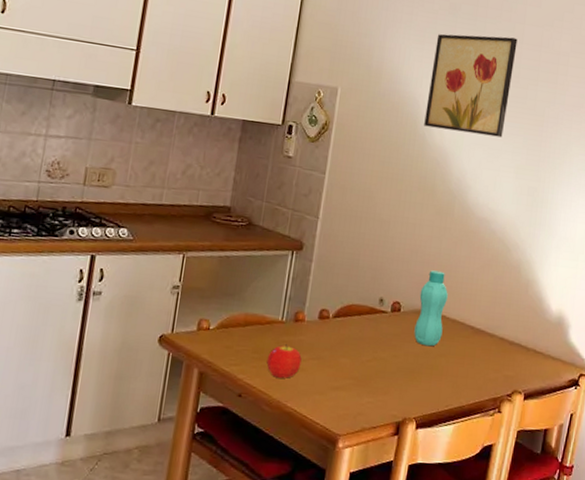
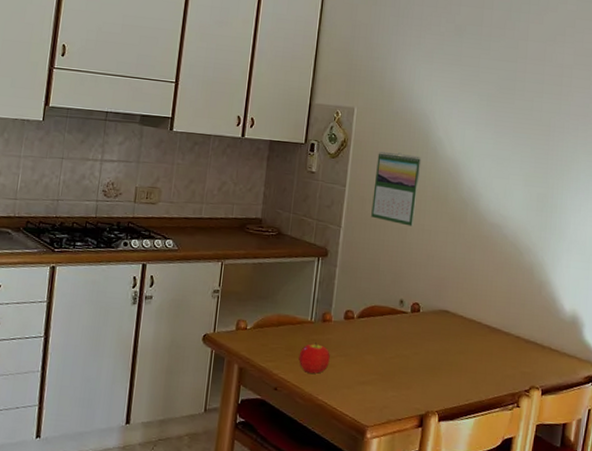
calendar: none [352,137,409,219] -> present [371,152,422,227]
bottle: present [414,270,448,347] -> none [433,273,464,345]
wall art: present [424,34,518,138] -> none [435,53,521,148]

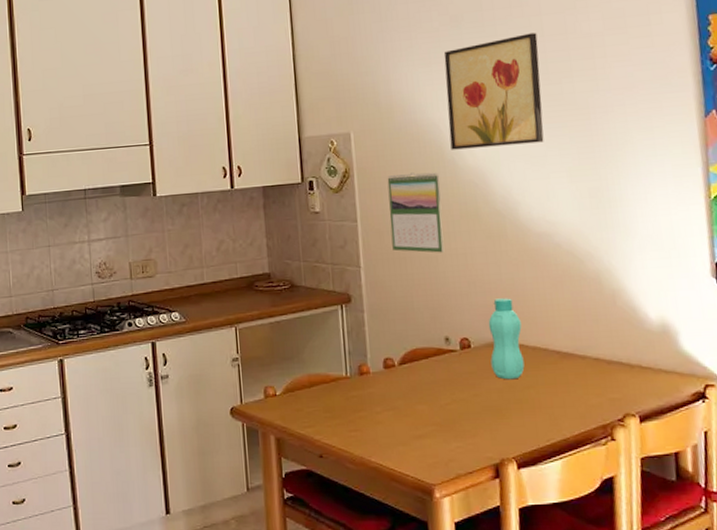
fruit: present [299,343,330,374] -> none [340,399,376,434]
bottle: none [433,273,464,345] -> present [488,298,525,380]
wall art: none [435,53,521,148] -> present [443,33,544,150]

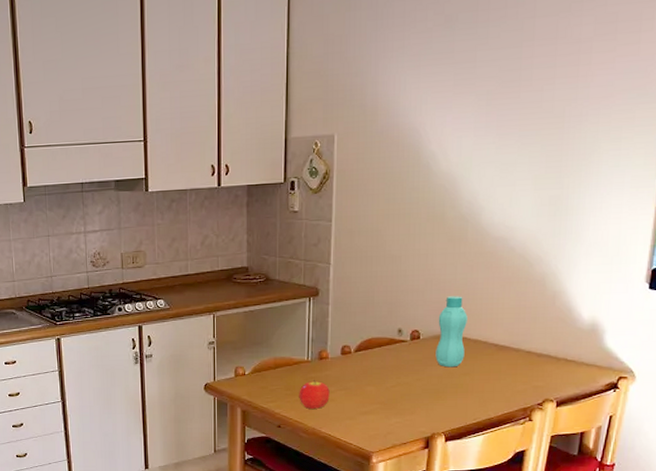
fruit: none [340,399,376,434] -> present [299,380,330,409]
calendar: present [387,172,445,253] -> none [361,176,413,253]
wall art: present [443,33,544,150] -> none [427,36,528,155]

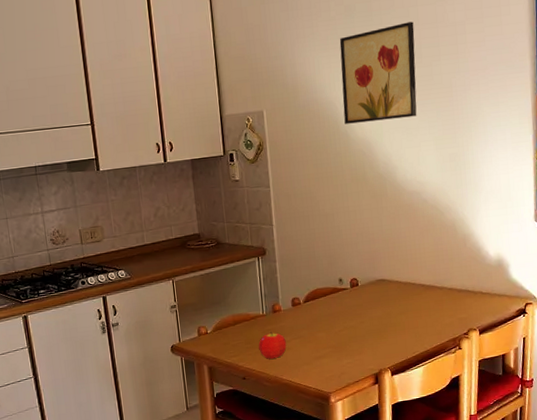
wall art: none [427,36,528,155] -> present [339,21,417,124]
bottle: present [435,296,468,368] -> none [372,245,398,309]

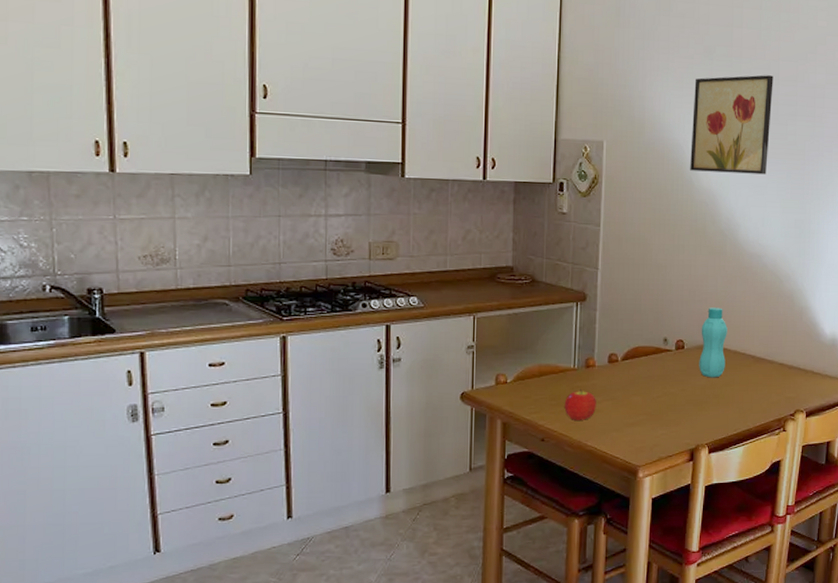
bottle: none [372,245,398,309] -> present [699,307,727,378]

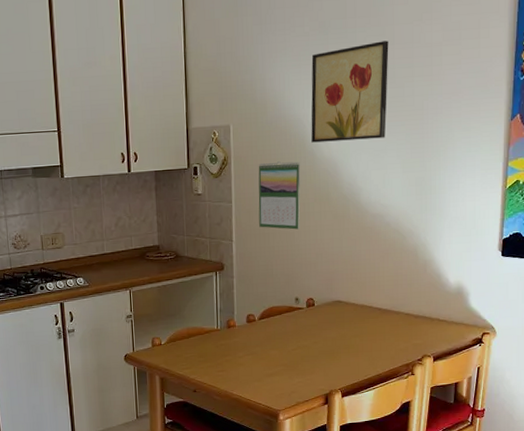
fruit: present [564,390,596,420] -> none [211,347,239,374]
calendar: none [629,186,677,263] -> present [258,161,301,230]
bottle: present [699,307,727,378] -> none [329,266,354,331]

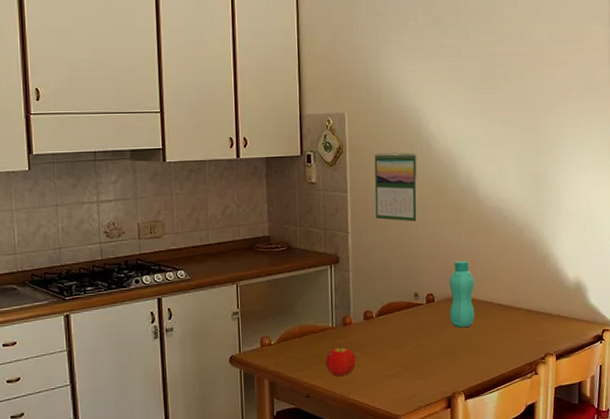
fruit: none [211,347,239,374] -> present [325,346,356,376]
wall art: present [311,41,389,143] -> none [426,39,501,134]
bottle: none [329,266,354,331] -> present [449,261,475,328]

